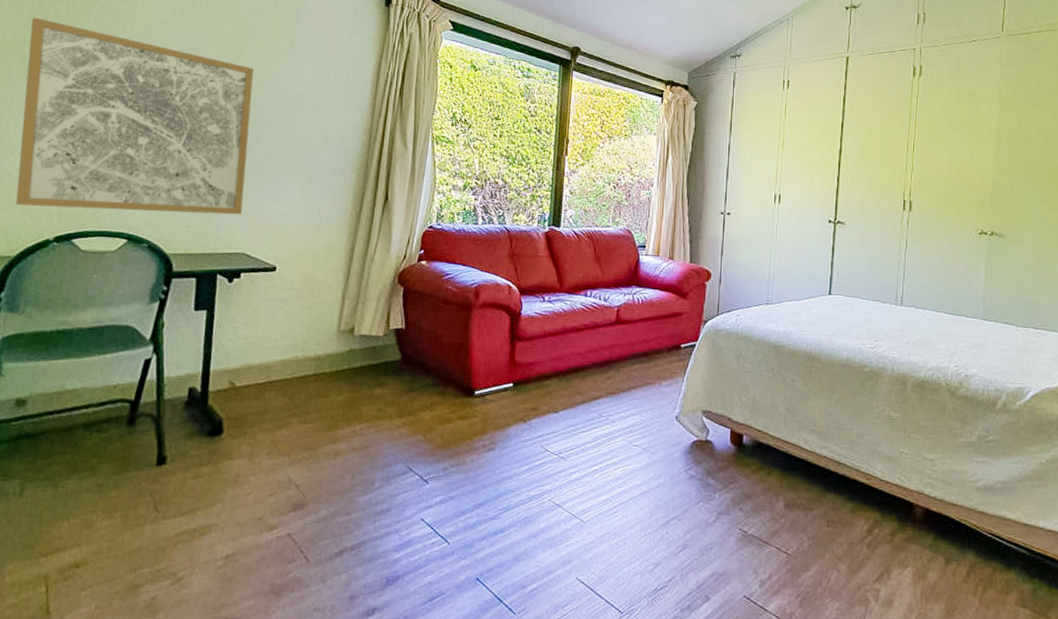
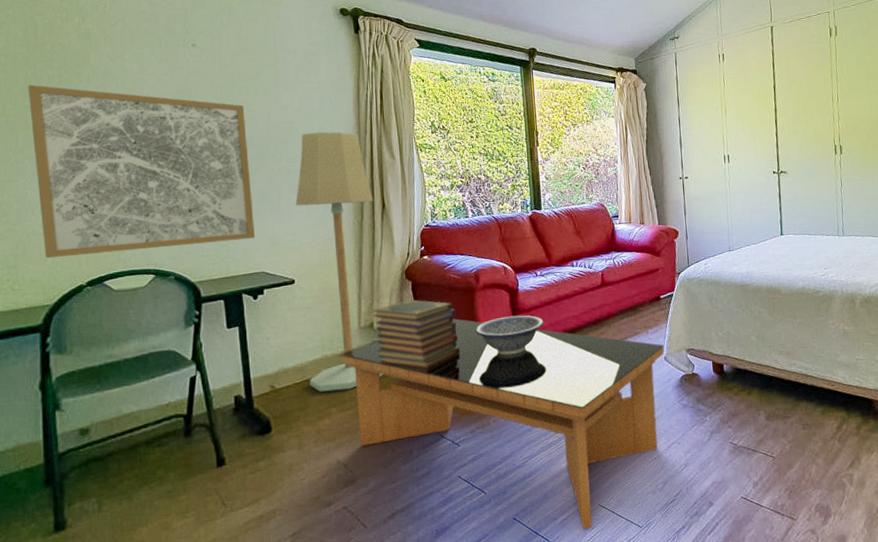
floor lamp: none [273,107,376,400] -> present [295,132,383,392]
coffee table: none [311,336,678,606] -> present [339,318,665,530]
book stack: none [352,307,448,389] -> present [373,299,461,369]
decorative bowl: none [466,342,545,387] -> present [475,315,544,356]

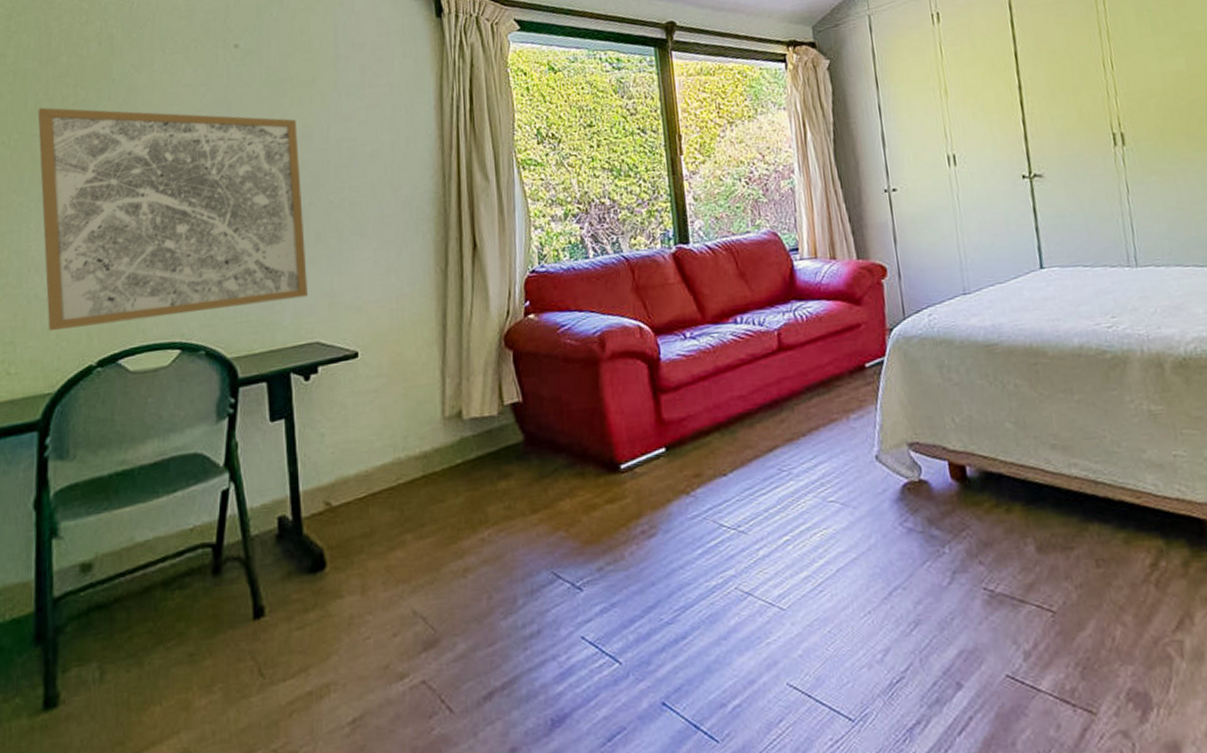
floor lamp: present [295,132,383,392] -> none [360,148,475,511]
coffee table: present [339,318,665,530] -> none [416,402,876,724]
book stack: present [373,299,461,369] -> none [461,376,582,476]
decorative bowl: present [475,315,544,356] -> none [601,396,698,456]

